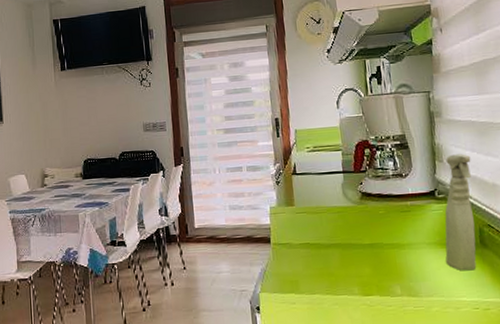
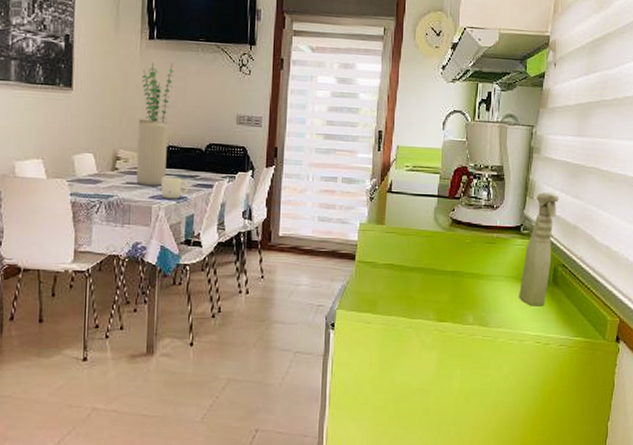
vase: none [58,87,88,197] -> present [136,63,174,186]
mug: none [84,185,108,206] -> present [161,176,188,199]

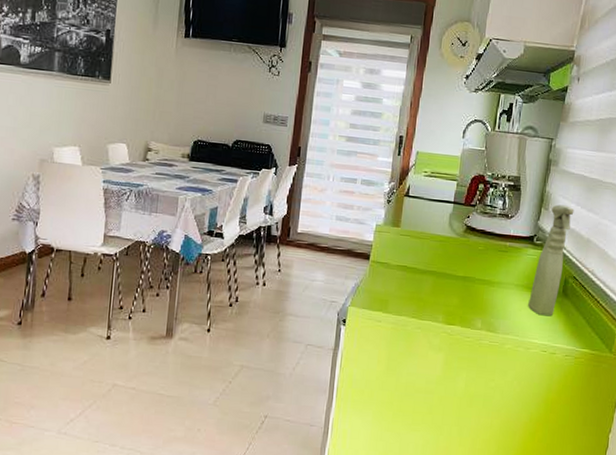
vase: present [136,63,174,186] -> none [165,60,207,178]
mug: present [161,176,188,199] -> none [188,169,214,192]

